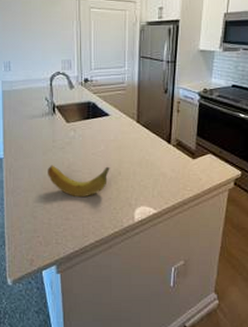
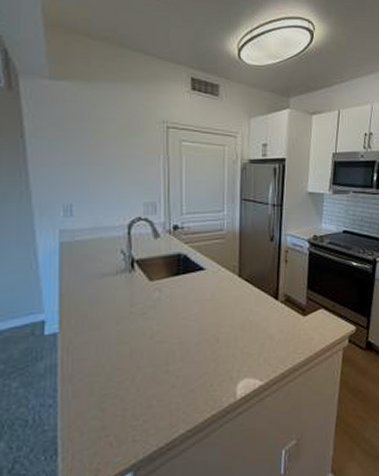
fruit: present [48,165,110,198] -> none [123,332,206,376]

